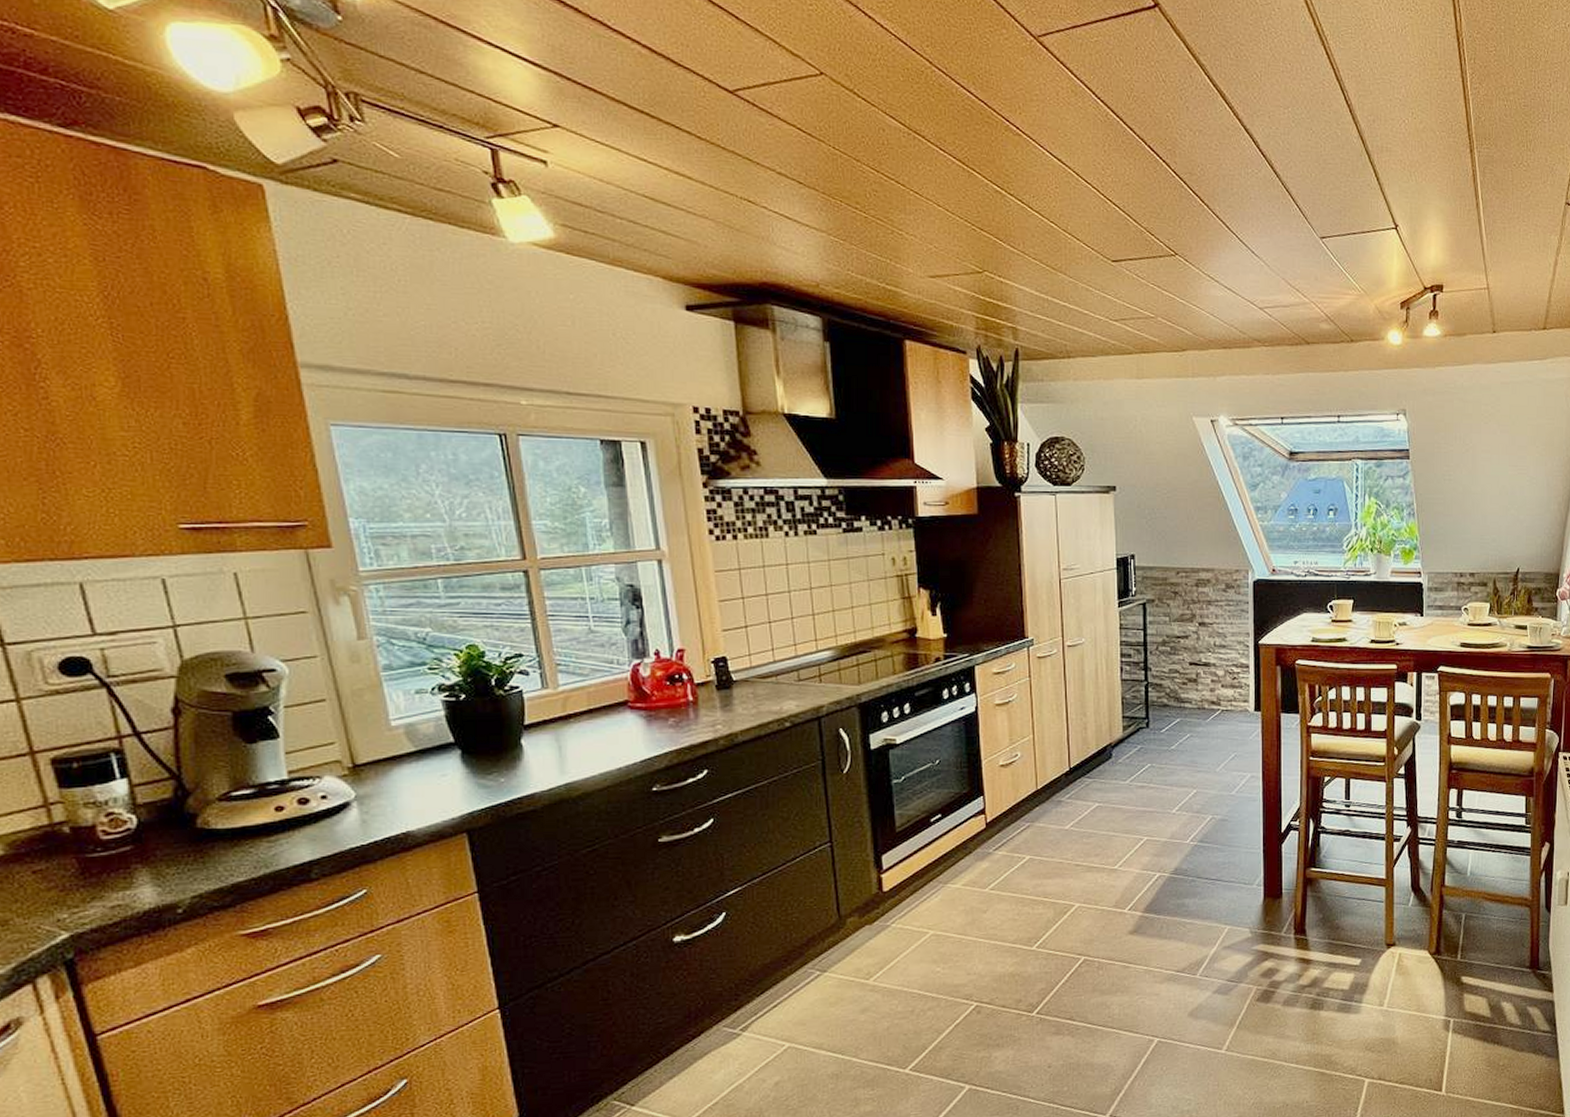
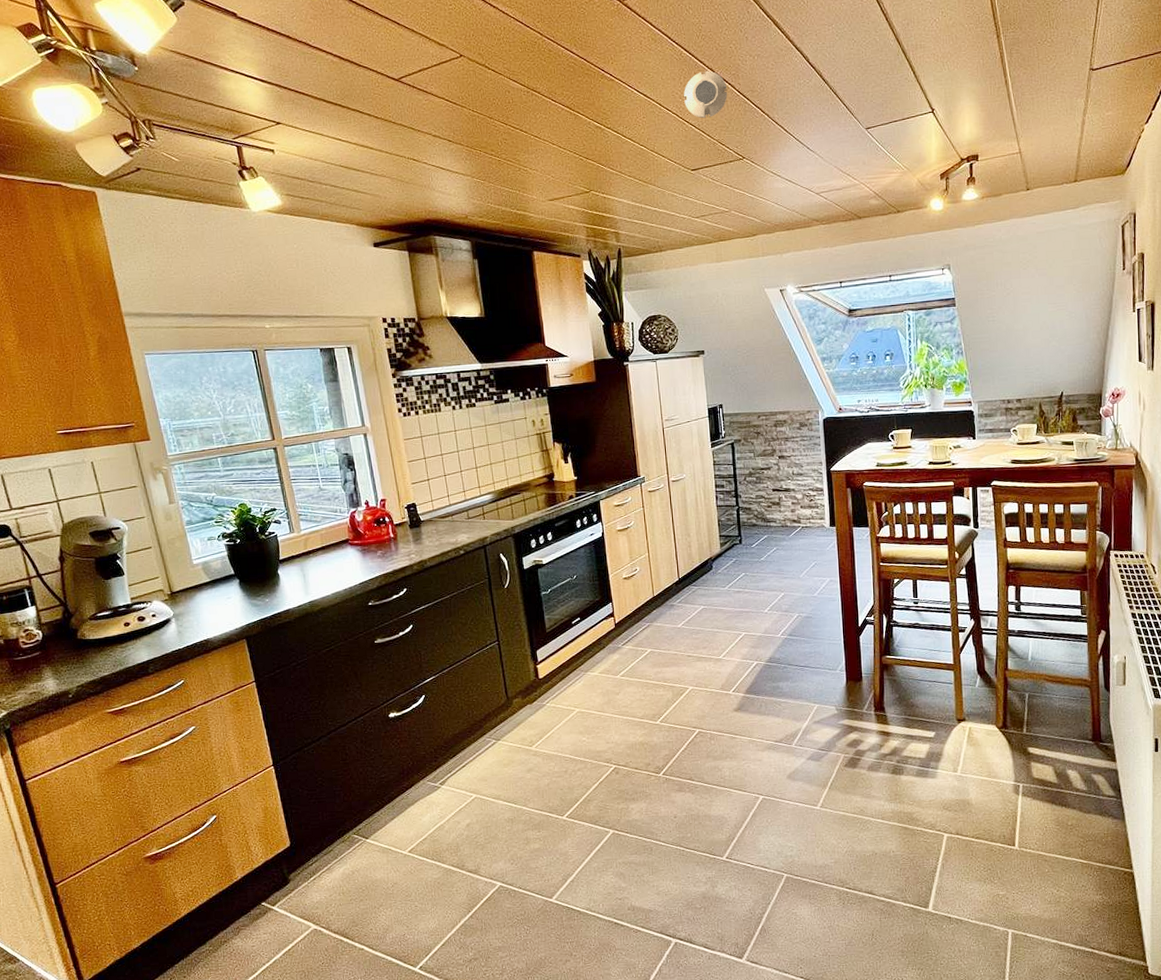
smoke detector: none [1108,140,1161,200] -> present [684,70,728,119]

